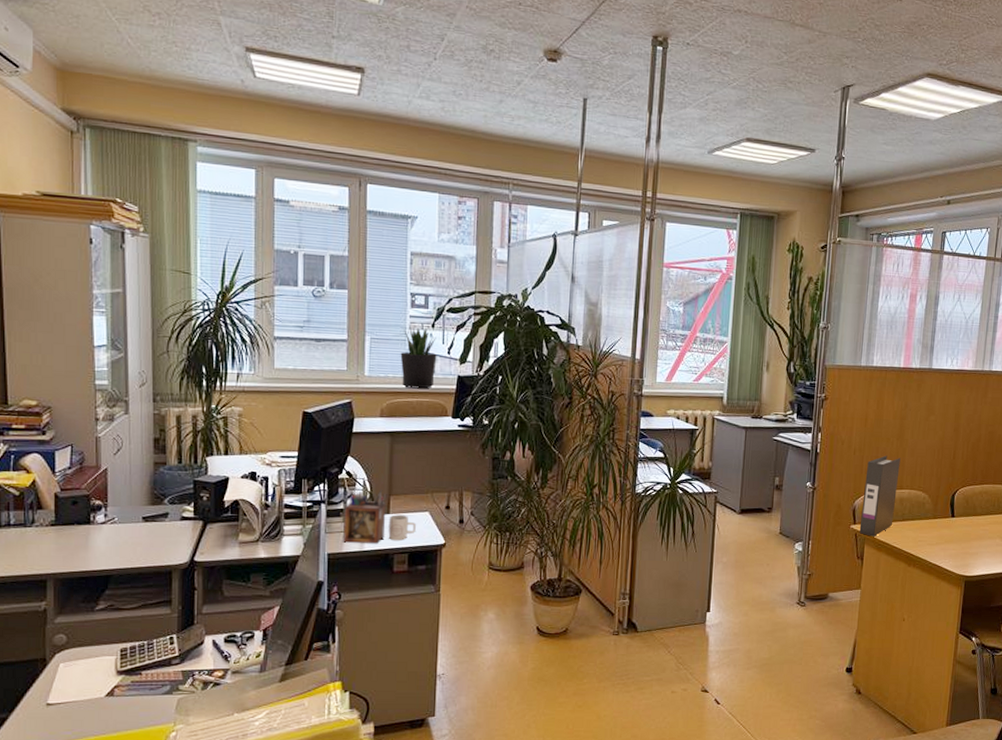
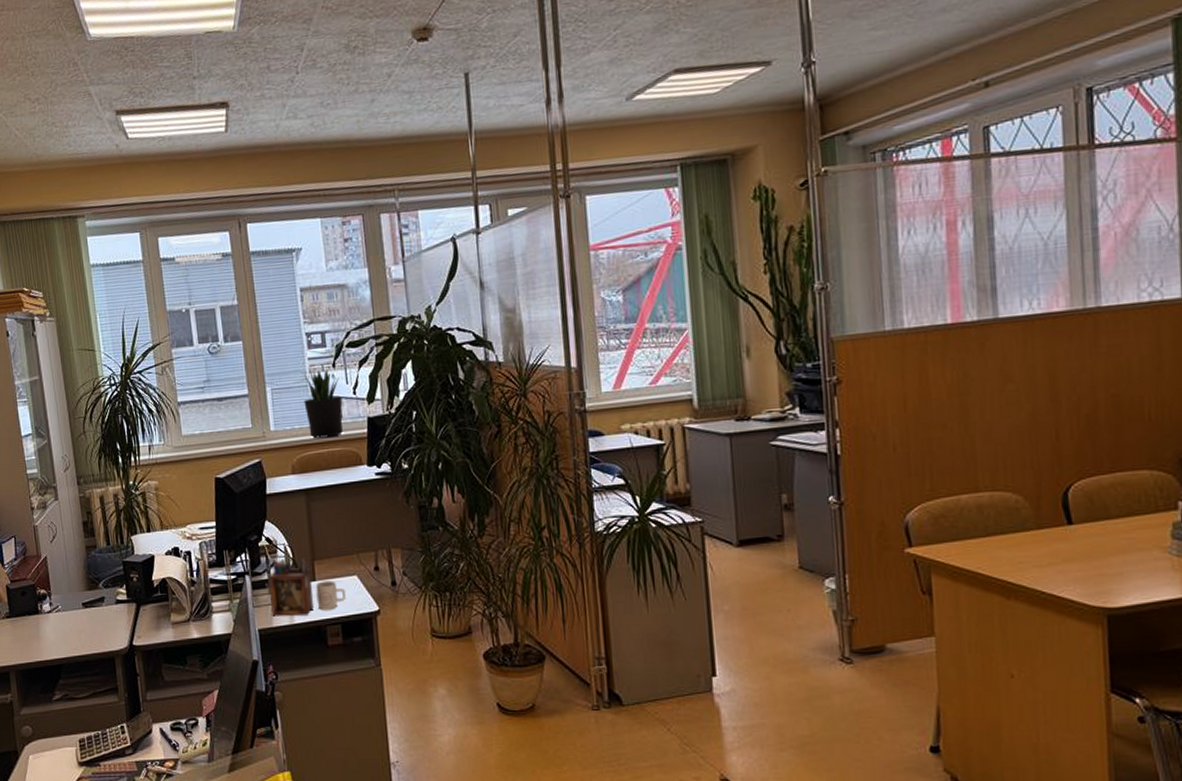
binder: present [859,455,901,537] -> none [916,447,972,562]

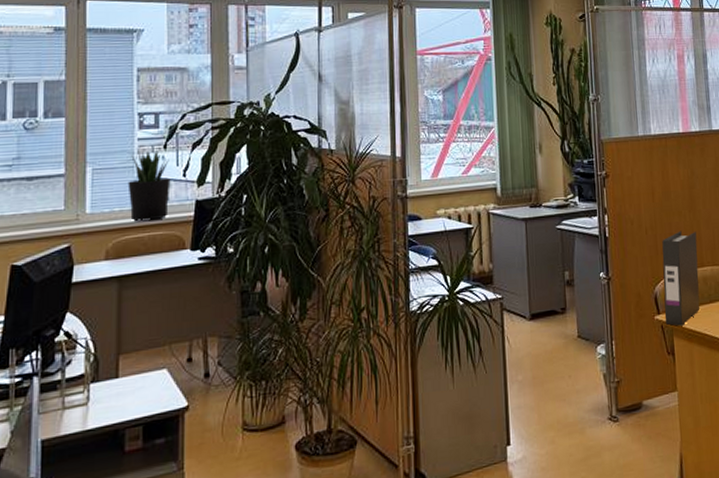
desk organizer: present [268,554,314,617] -> none [61,348,115,423]
mug: present [315,580,347,612] -> none [117,376,153,413]
binder: none [916,447,972,562] -> present [662,230,700,326]

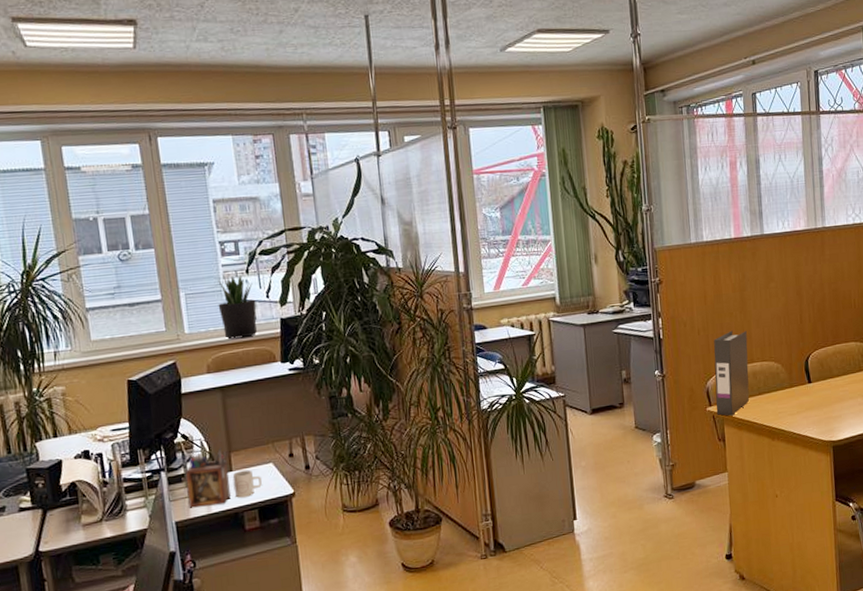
desk organizer: none [61,348,115,423] -> present [185,447,231,508]
mug: none [117,376,153,413] -> present [232,469,263,499]

